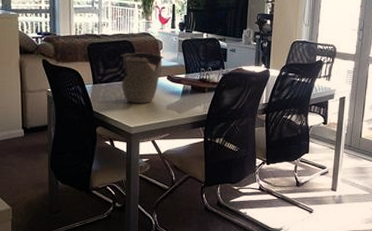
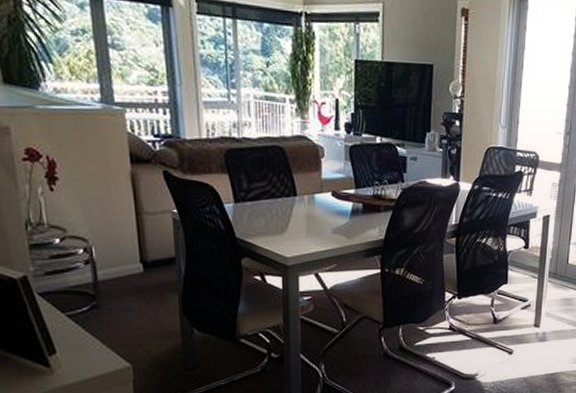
decorative bowl: present [120,52,164,103] -> none [268,161,326,227]

